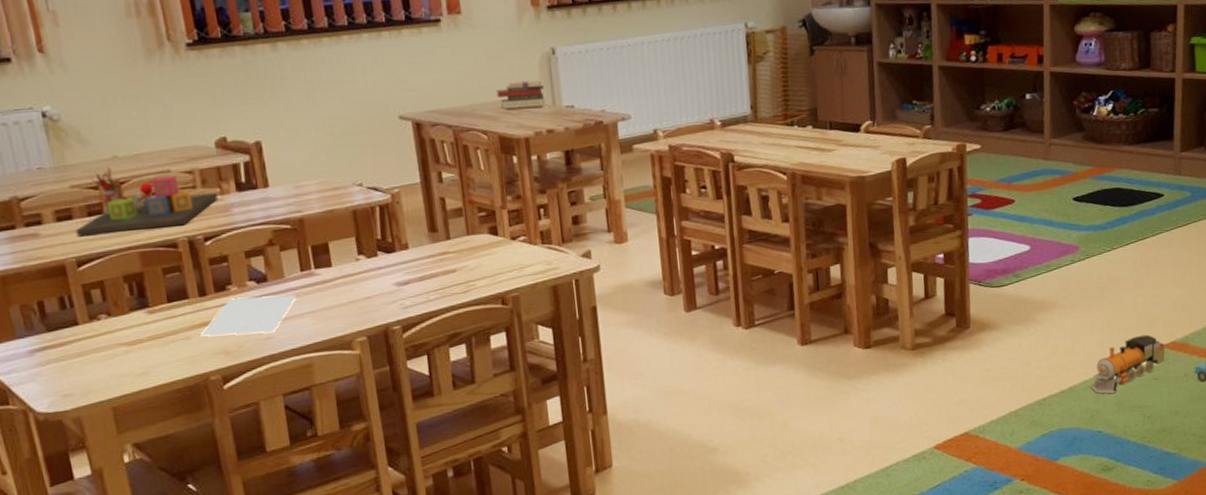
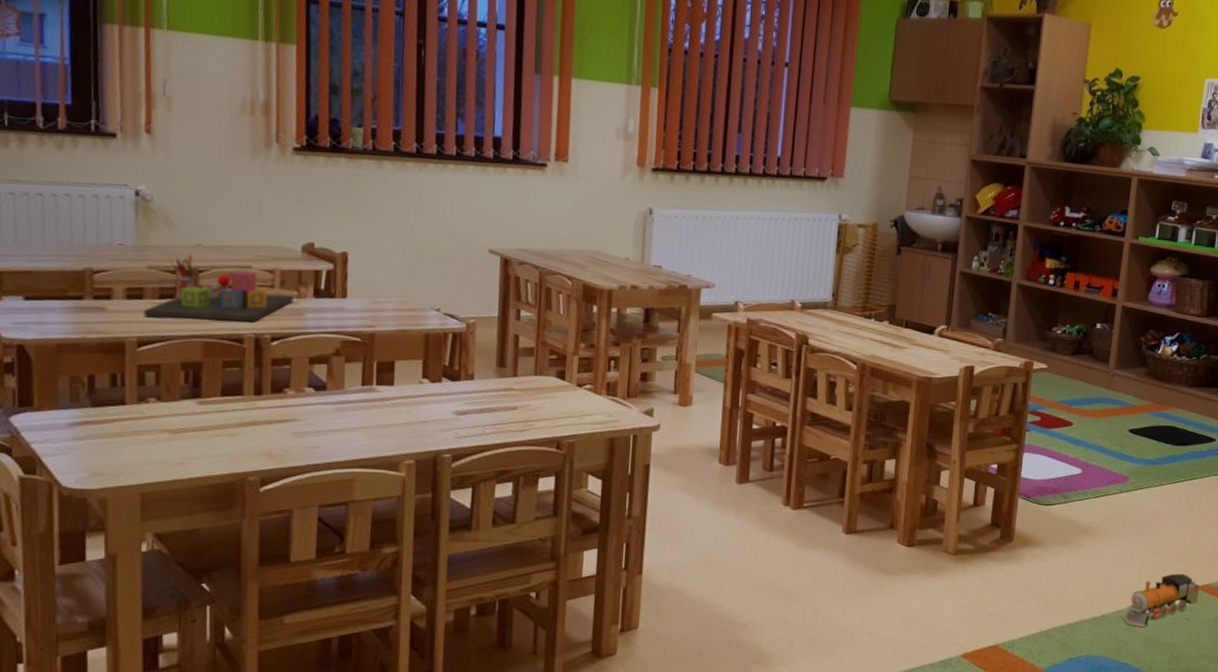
paper: present [201,295,296,336] -> none [248,402,352,441]
books: present [495,79,547,111] -> none [588,233,636,265]

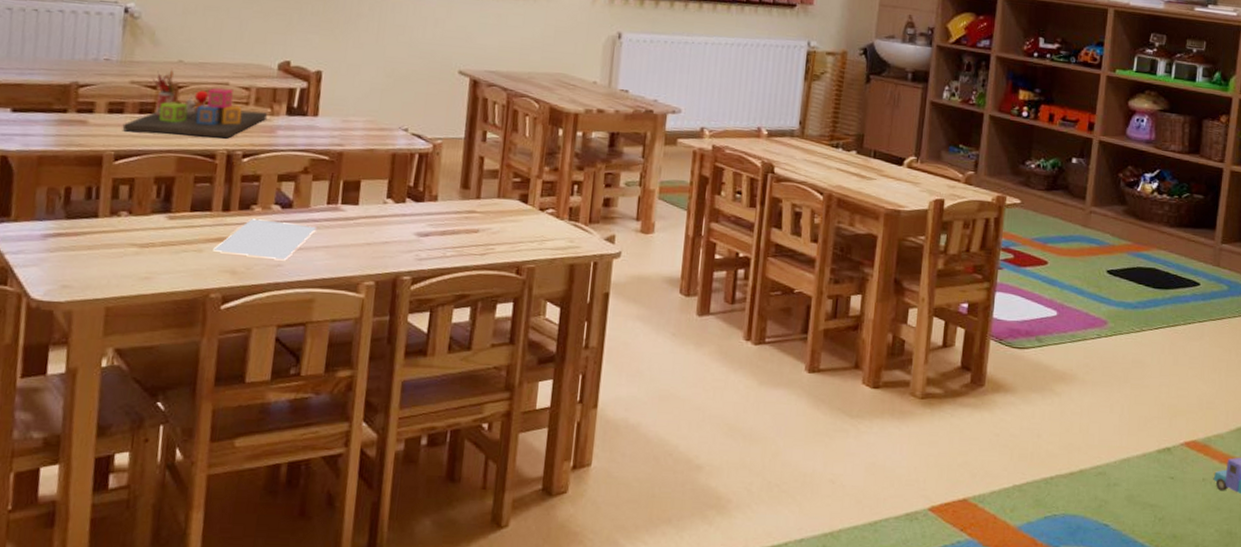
paper: none [248,402,352,441] -> present [213,219,316,260]
toy train: present [1123,573,1199,628] -> none [1102,427,1185,486]

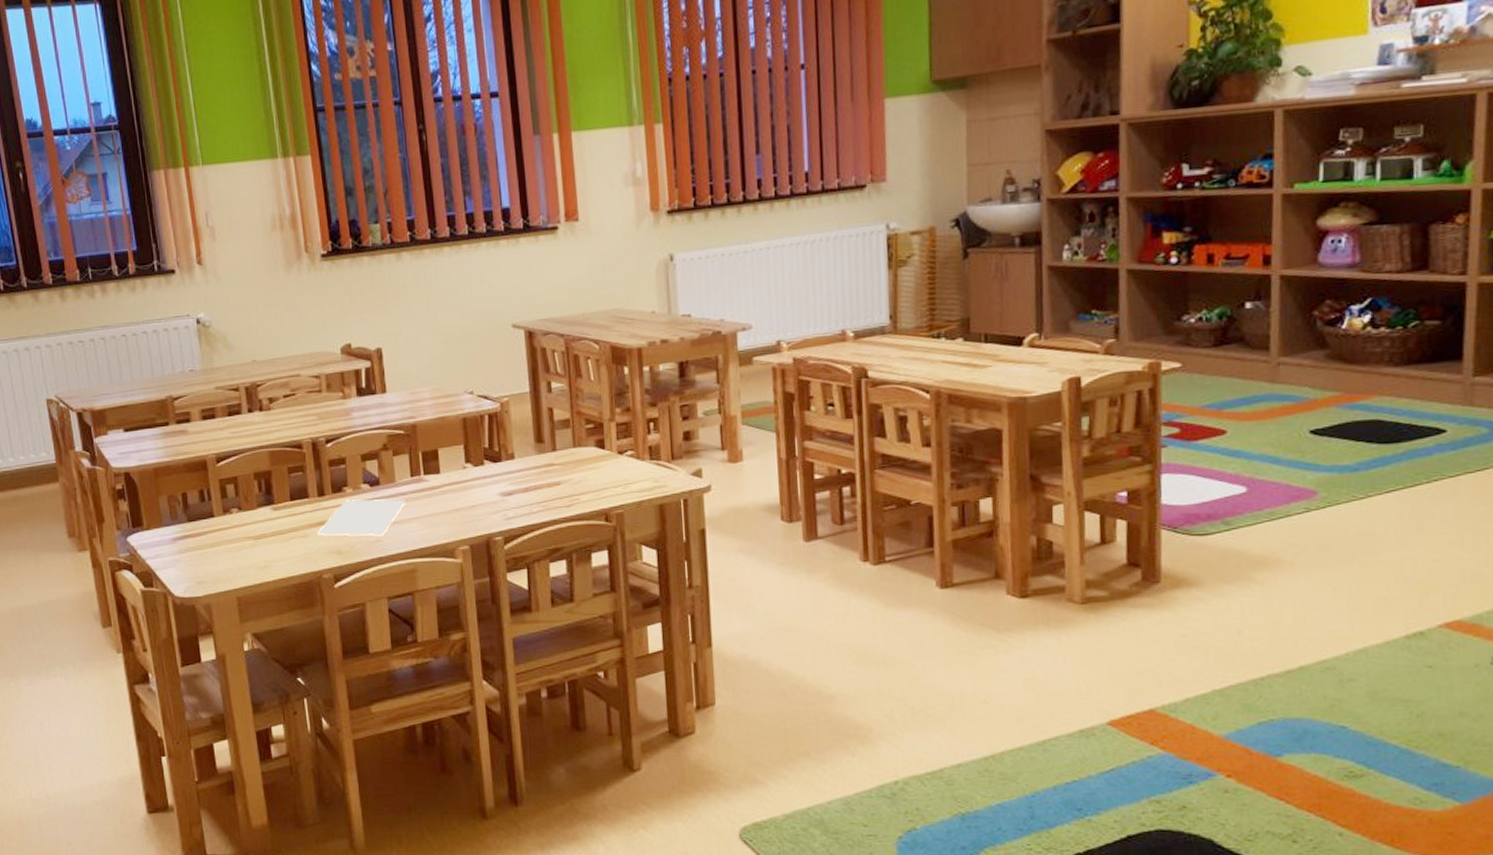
toy block set: present [122,68,268,139] -> none [217,368,341,435]

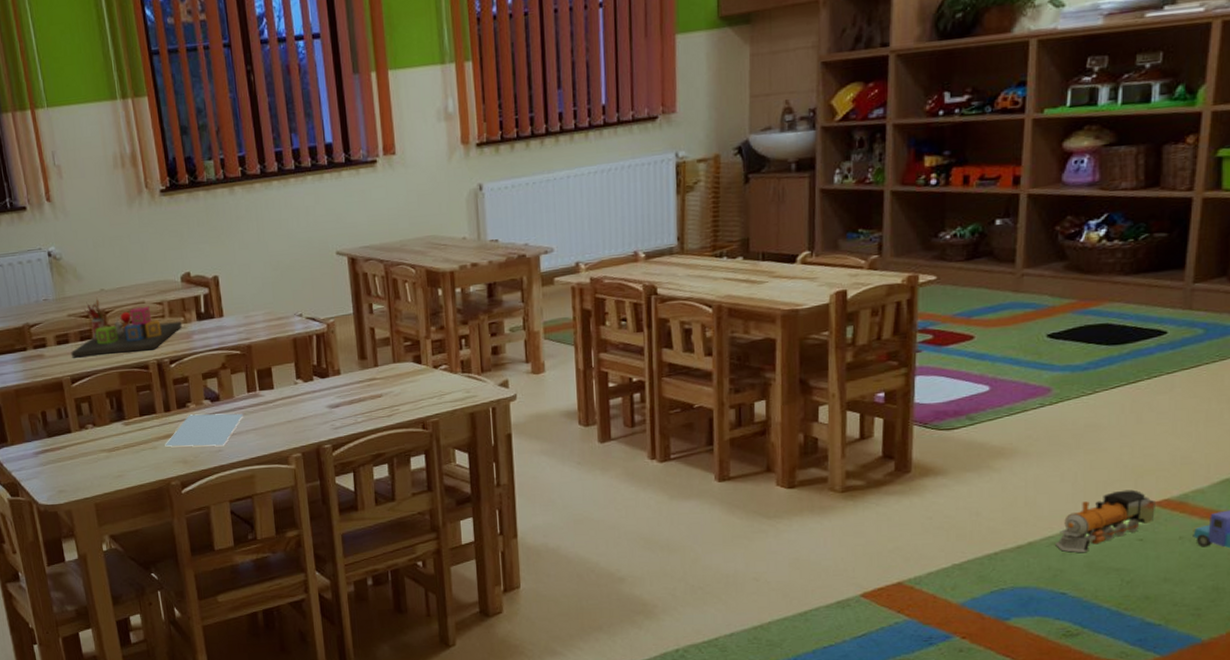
toy block set: none [217,368,341,435] -> present [70,297,183,358]
toy train: none [1331,608,1445,681] -> present [1055,489,1155,553]

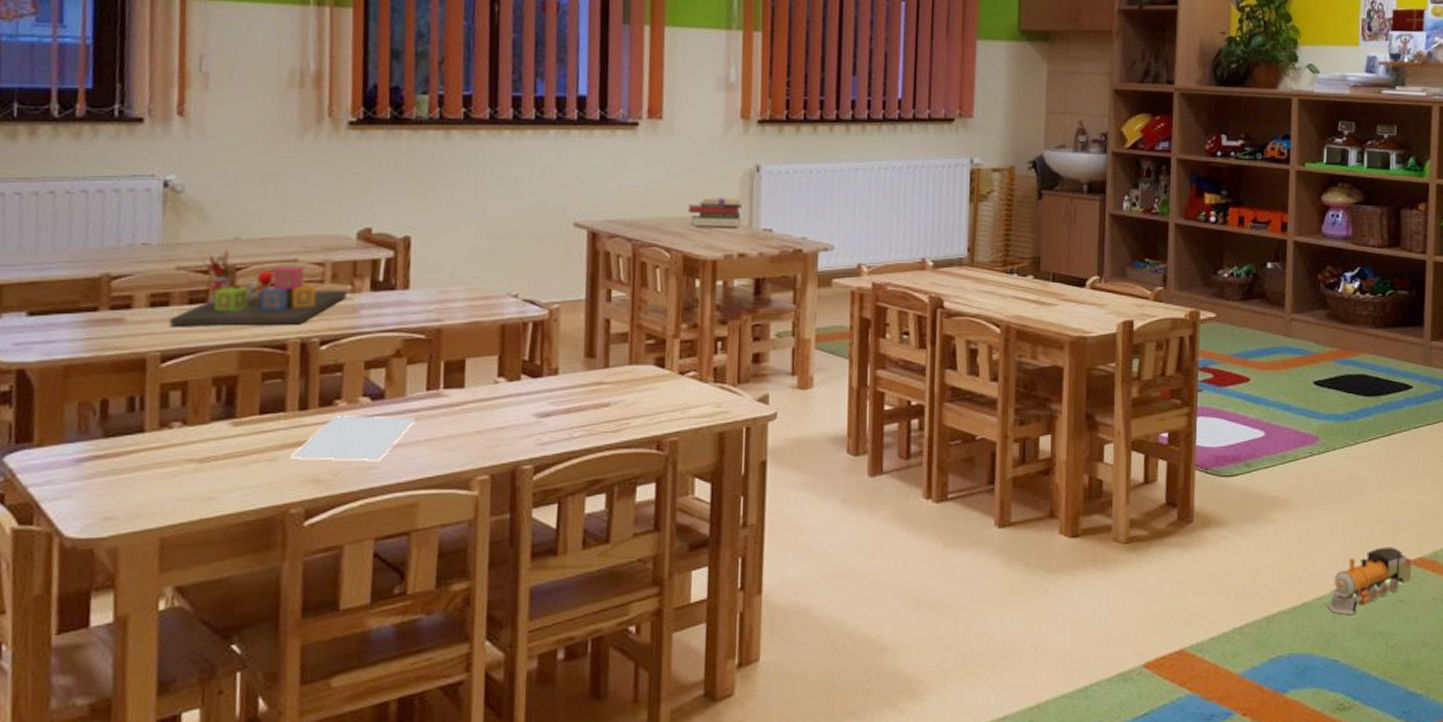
books: none [424,214,472,245] -> present [687,196,743,230]

